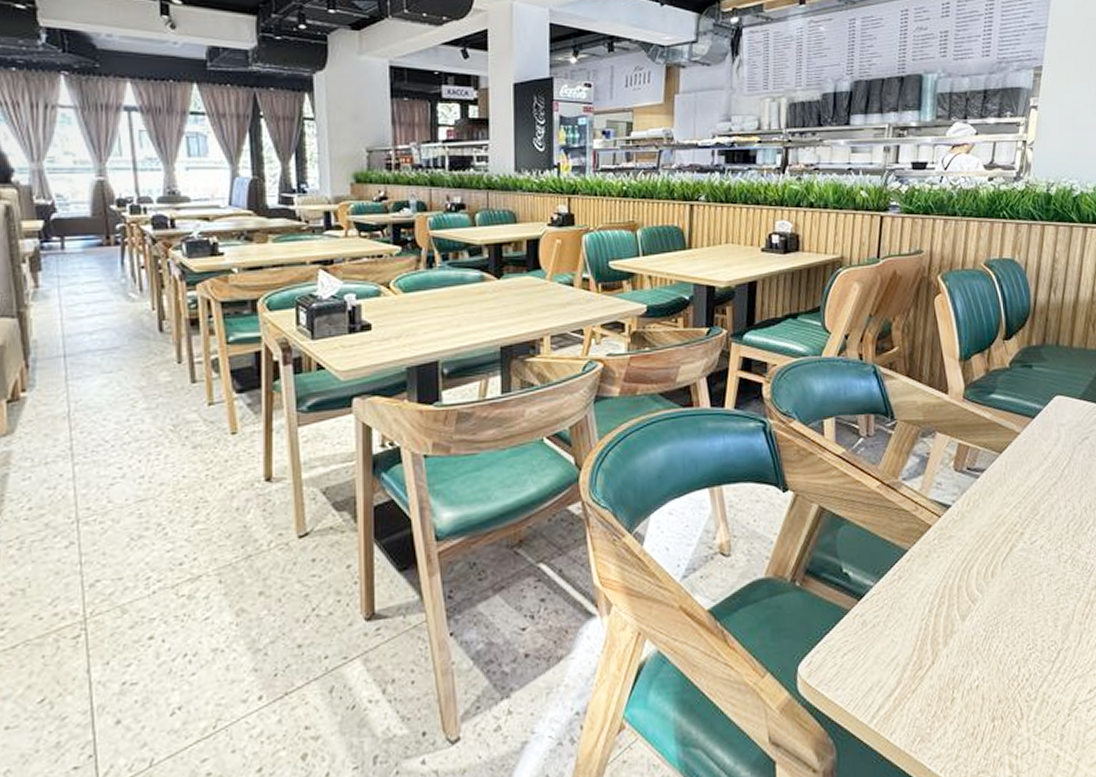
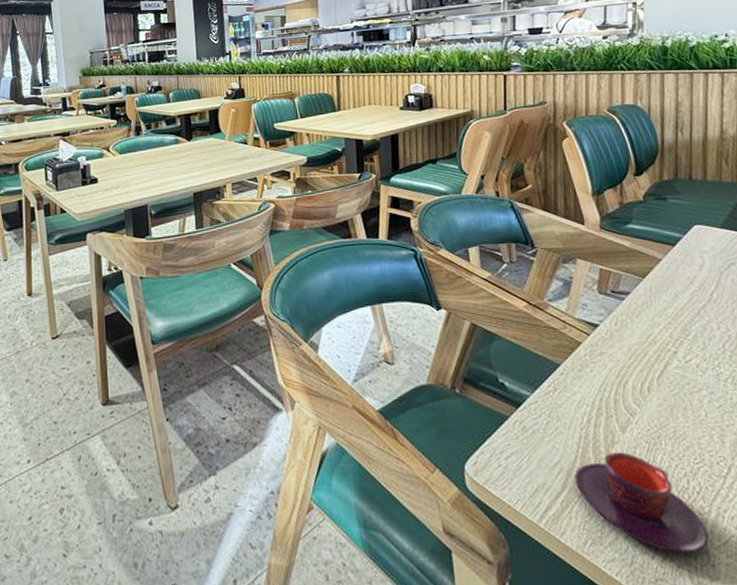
teacup: none [910,642,1032,744] -> present [574,452,709,553]

